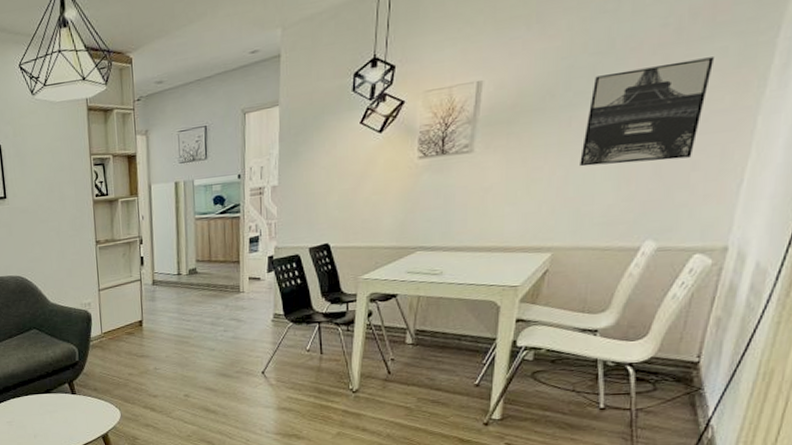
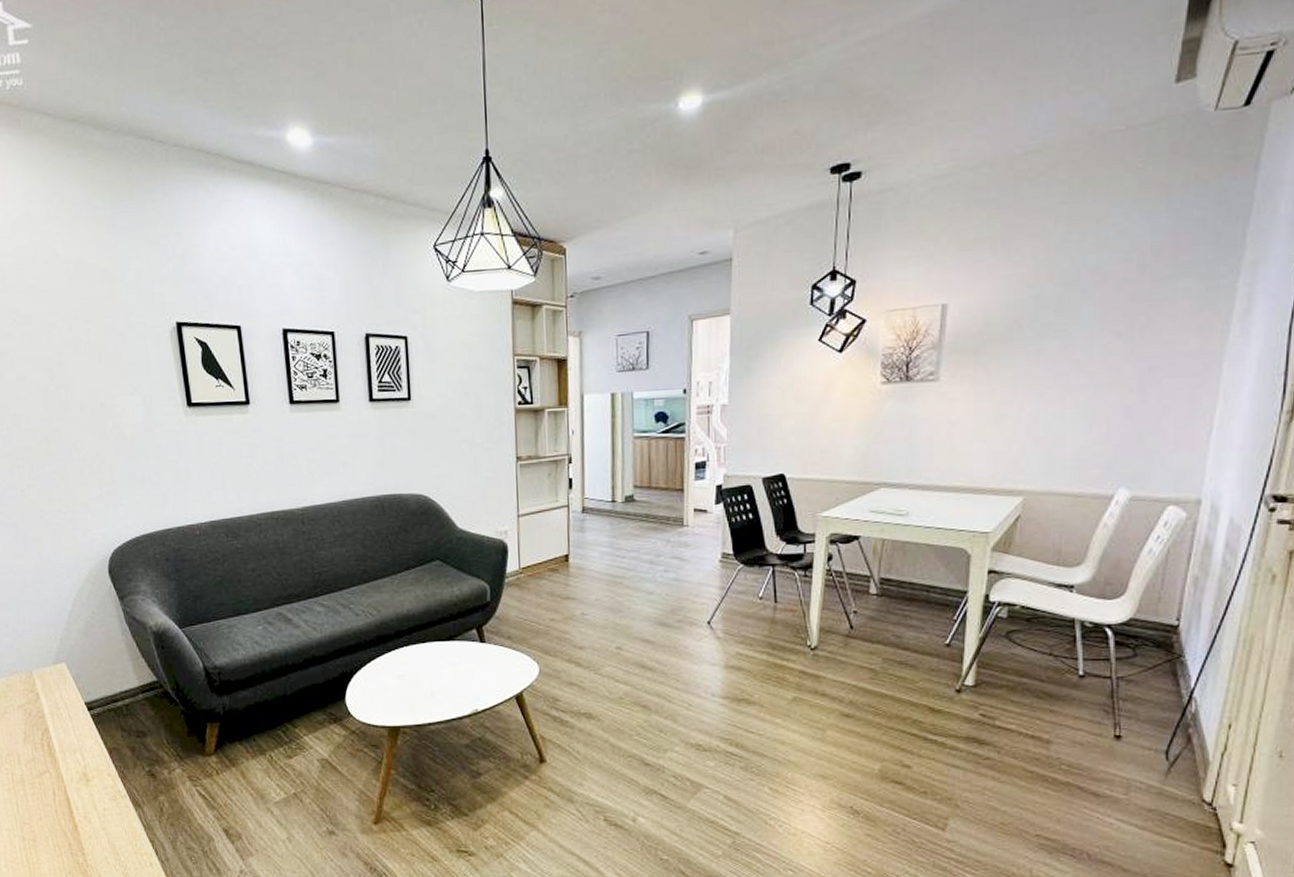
wall art: present [580,57,715,167] -> none [1049,297,1179,404]

